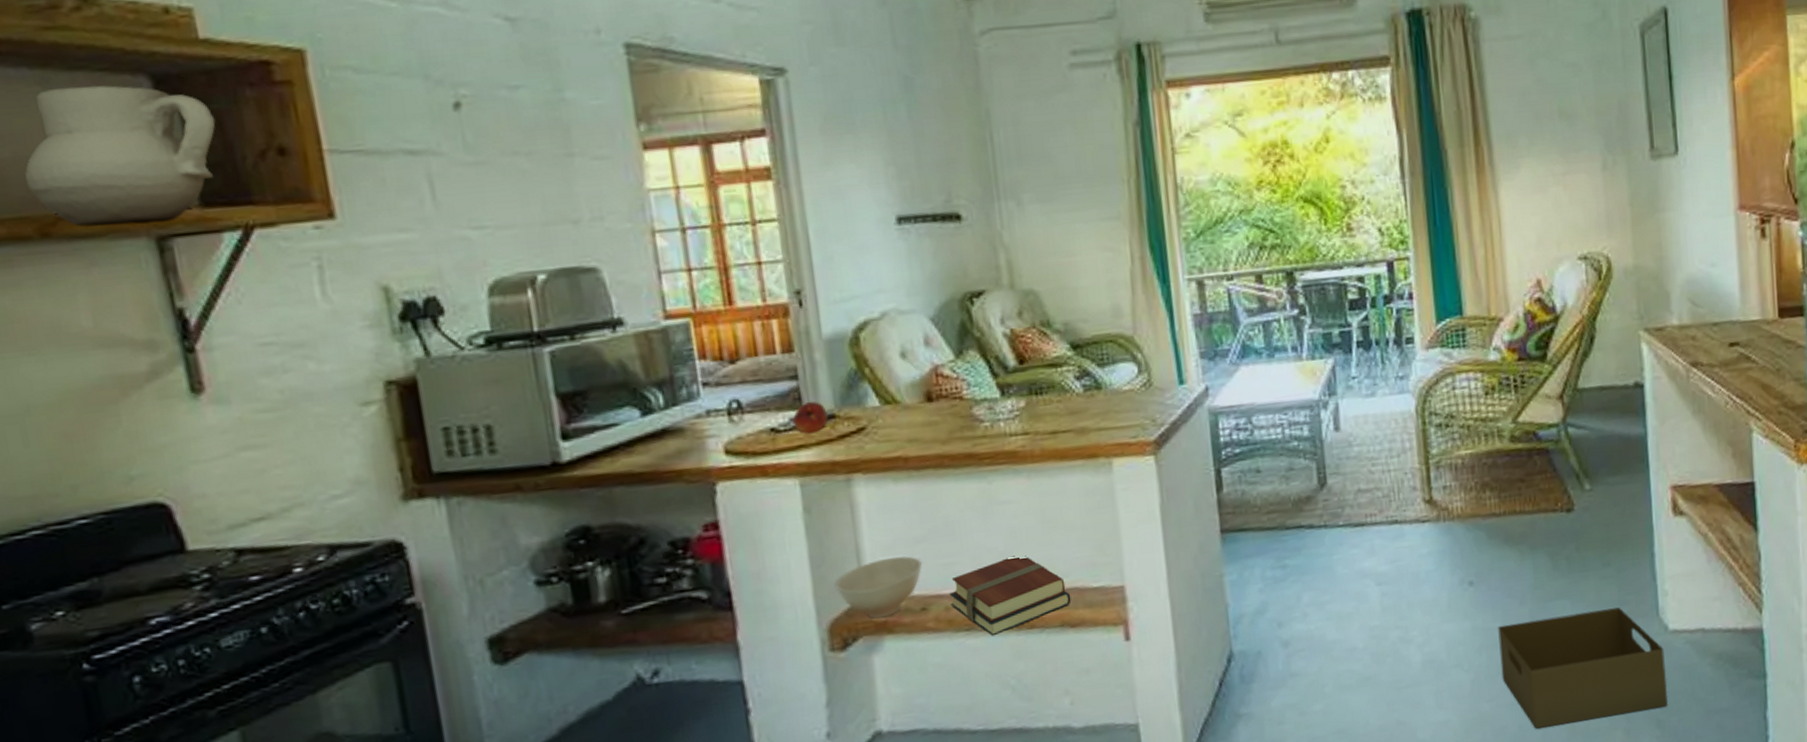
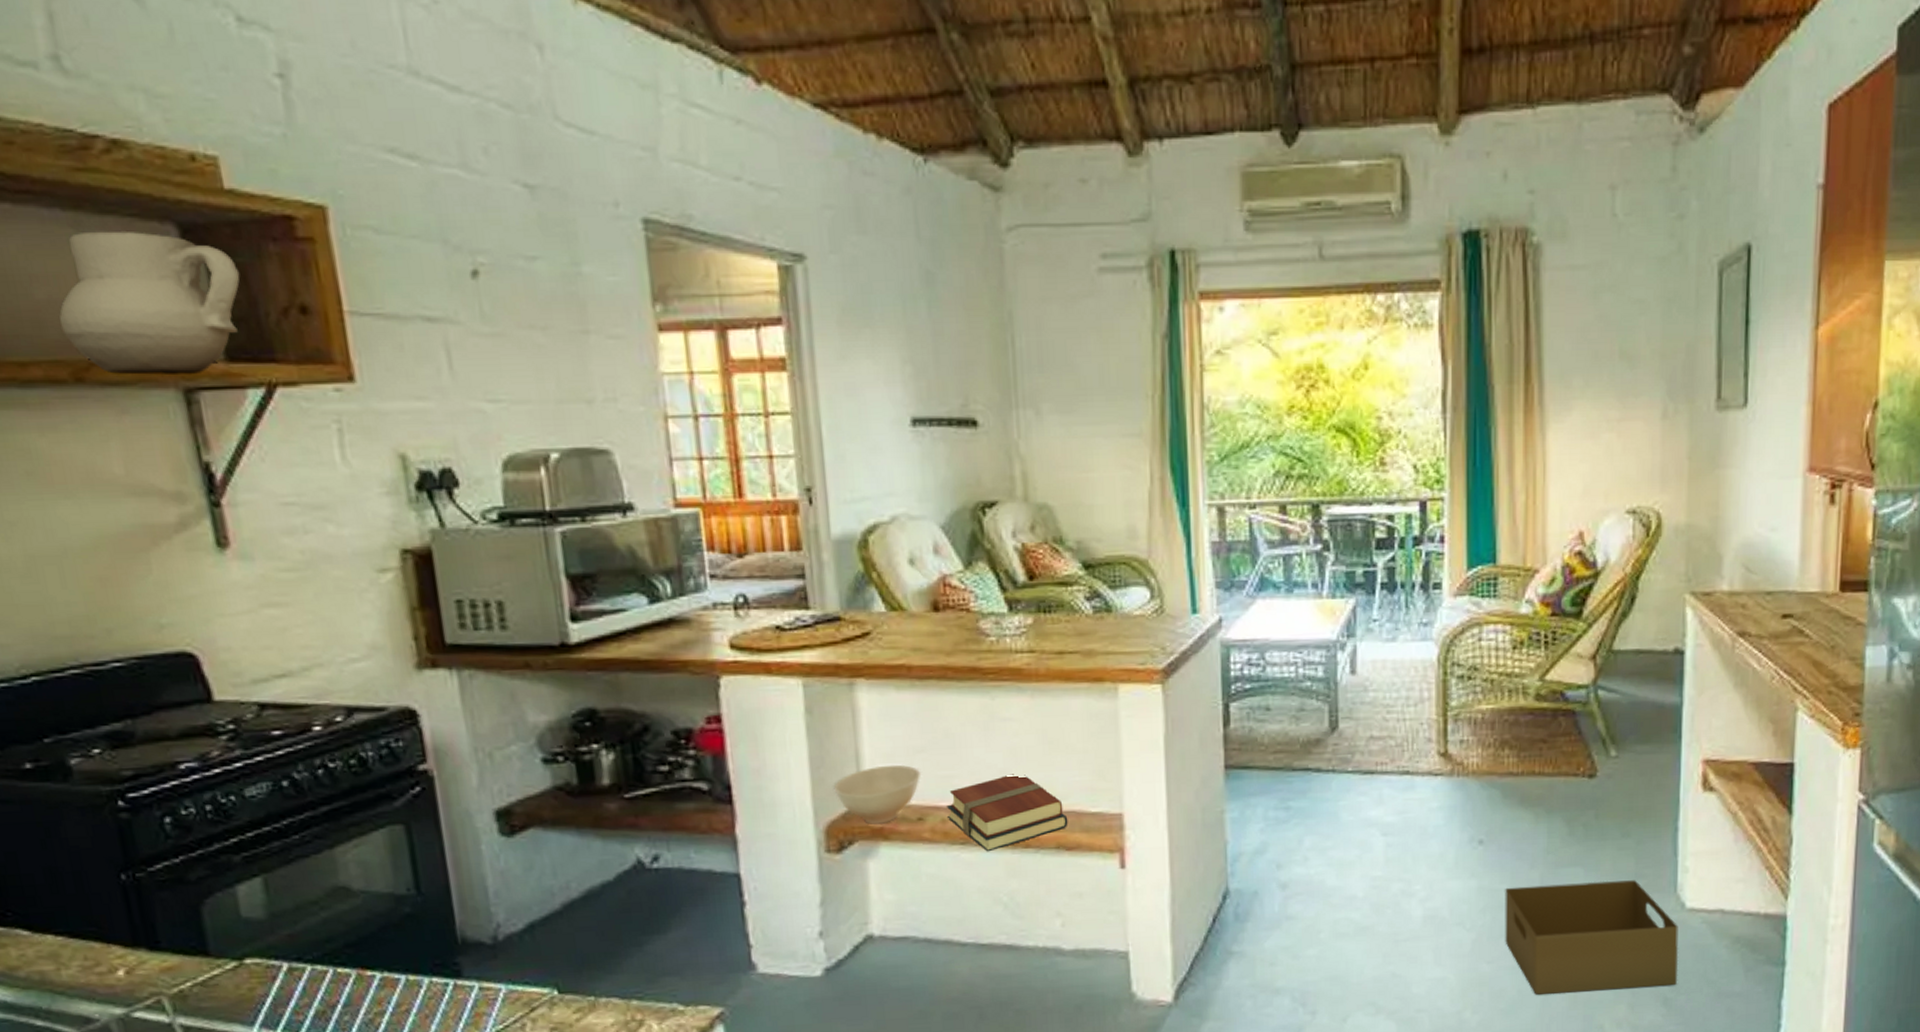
fruit: present [792,401,828,435] -> none [797,601,834,636]

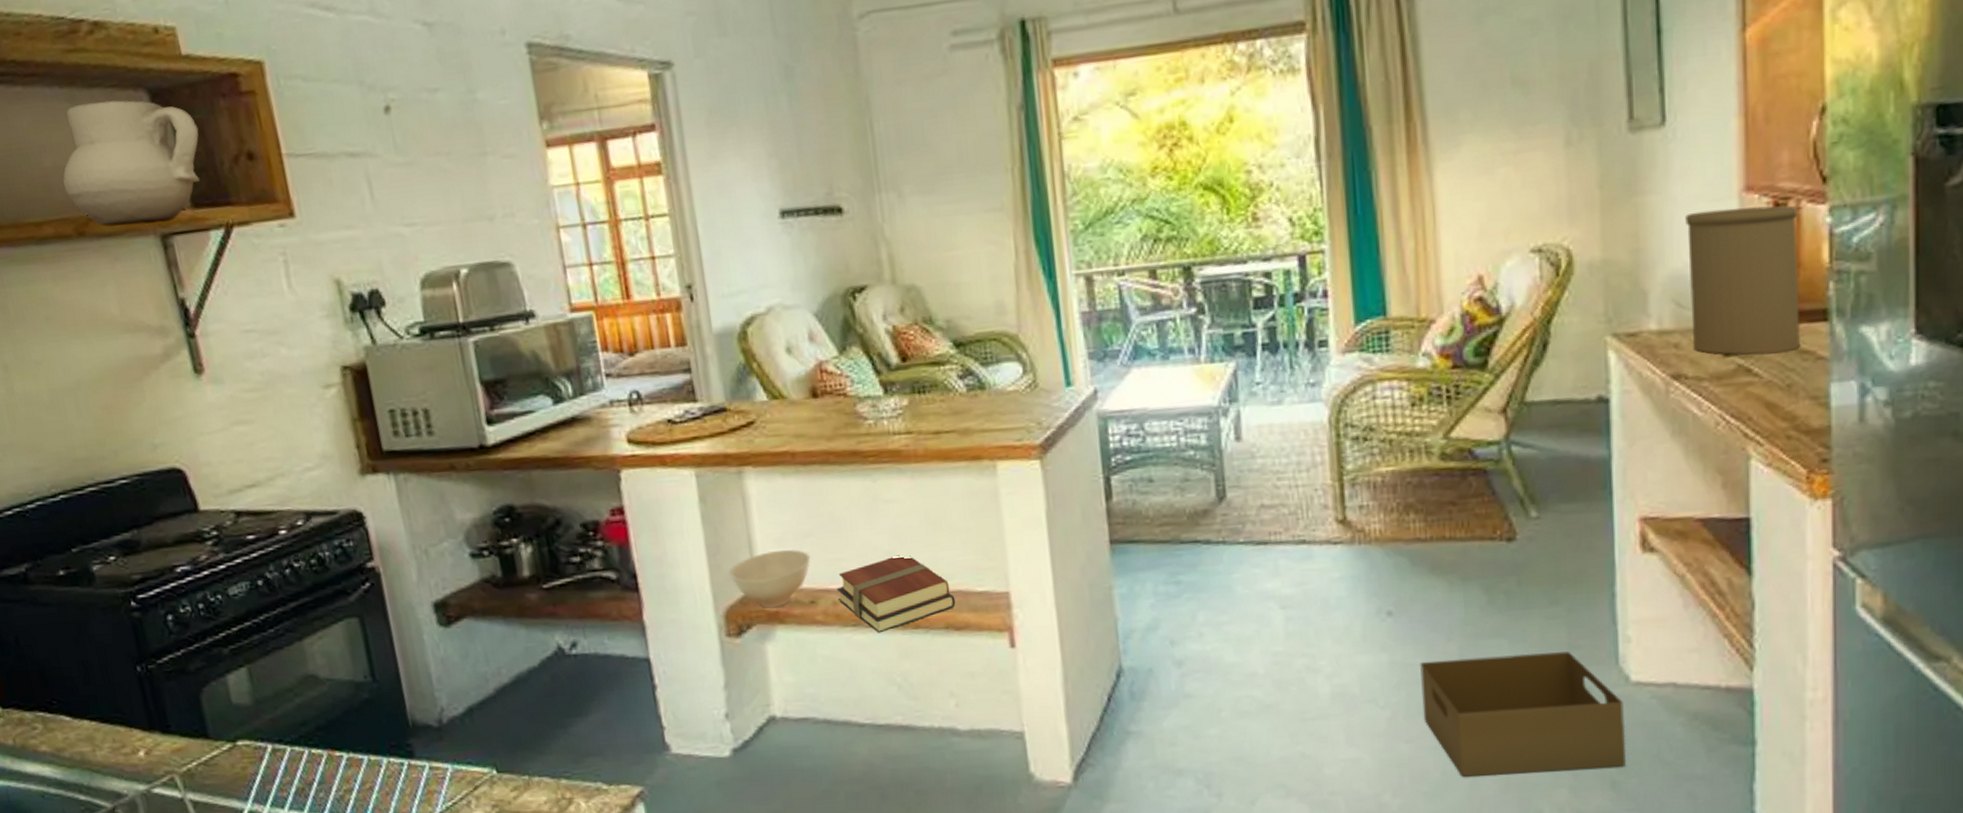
canister: none [1757,486,1850,618] -> present [1685,205,1800,356]

